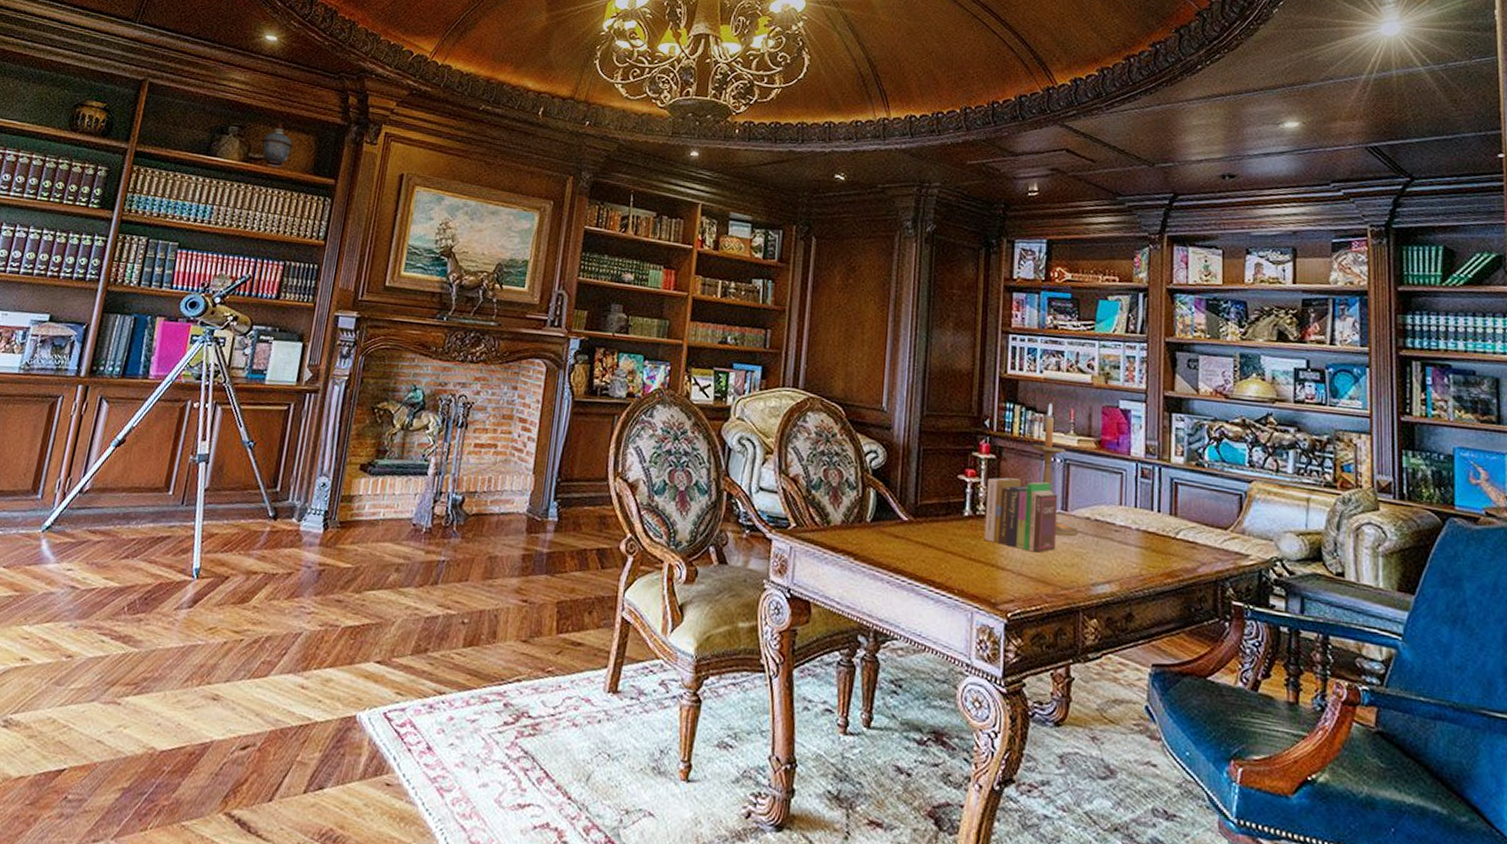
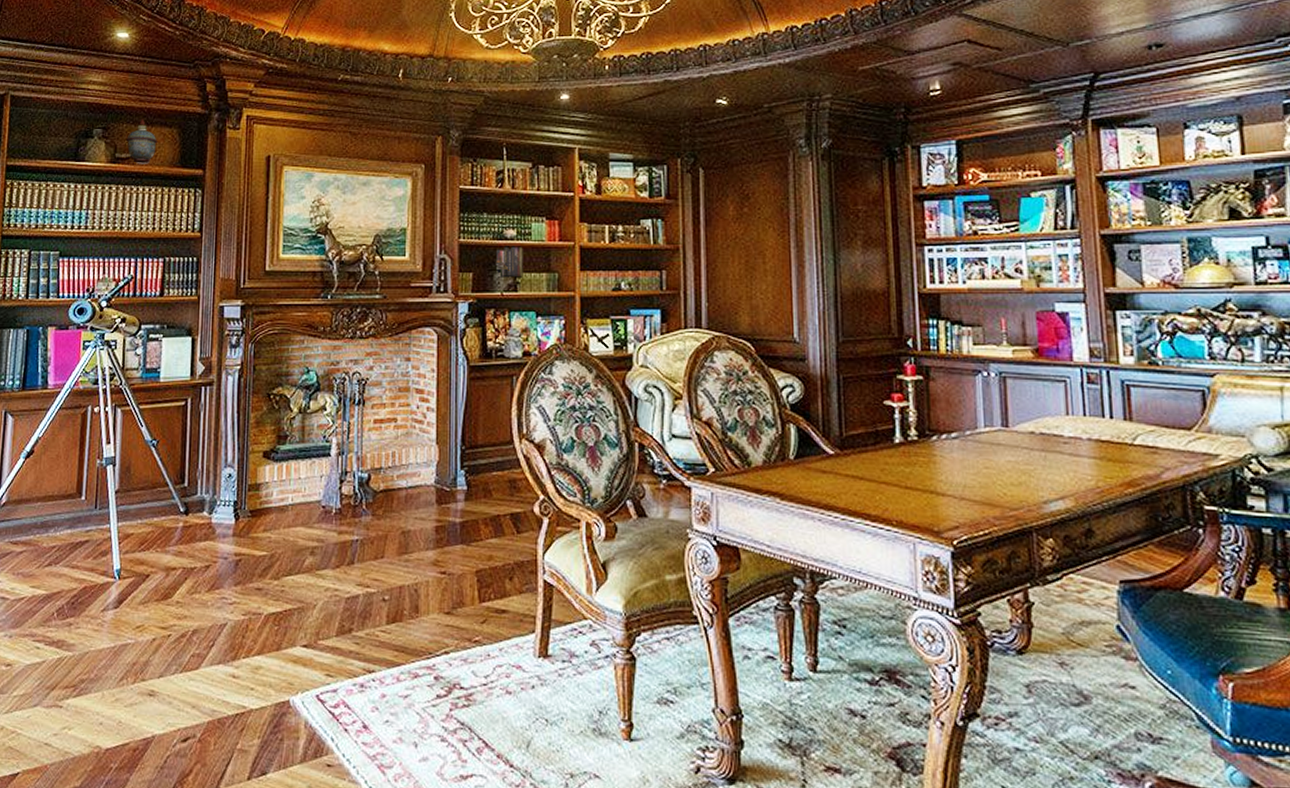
books: none [611,289,639,321] -> present [497,246,523,278]
books: present [984,477,1058,553] -> none [916,397,999,474]
candlestick: present [1031,403,1078,537] -> none [960,315,1022,454]

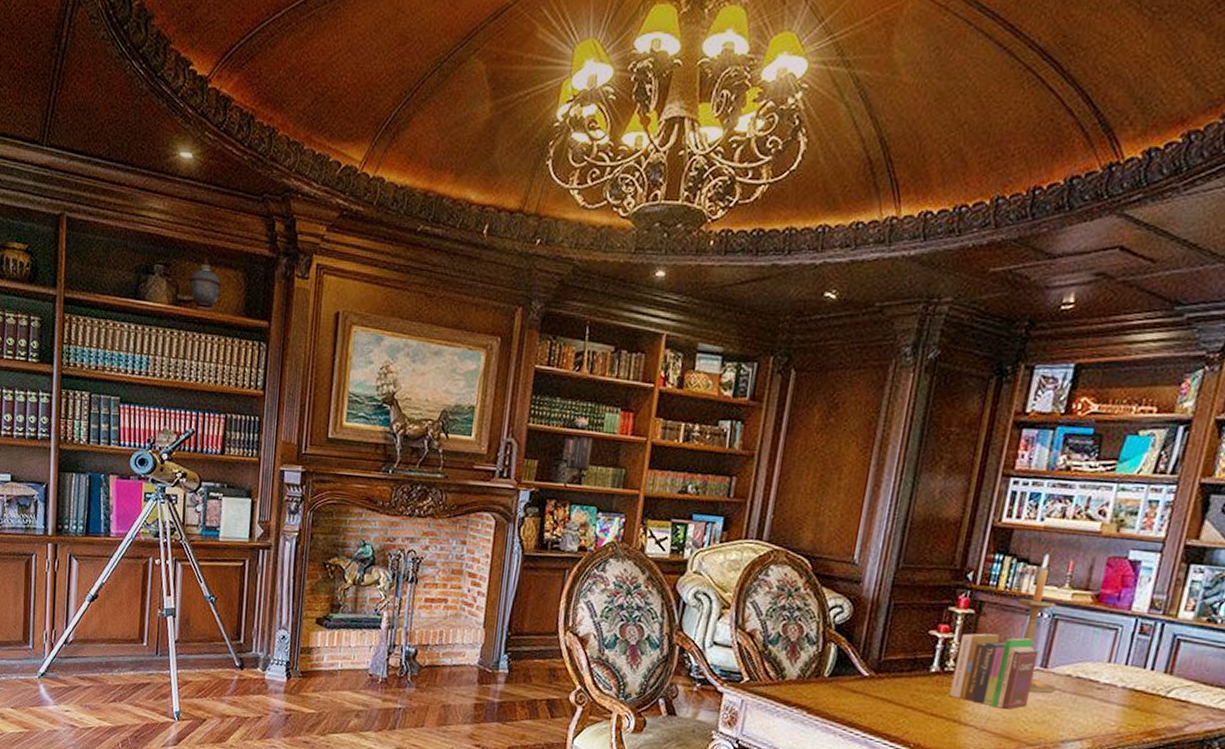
books: none [916,397,999,474] -> present [949,633,1040,710]
candlestick: none [960,315,1022,454] -> present [1016,554,1056,694]

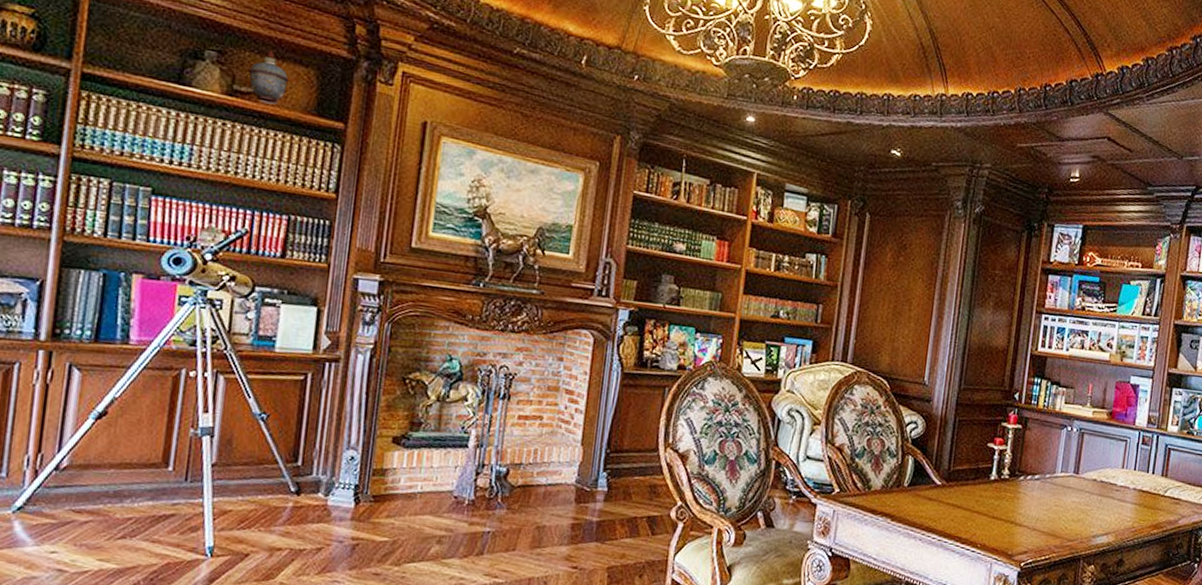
books: present [563,435,593,471] -> none [662,259,691,293]
books: present [949,633,1040,710] -> none [1006,445,1072,511]
candlestick: present [1016,554,1056,694] -> none [1052,378,1086,497]

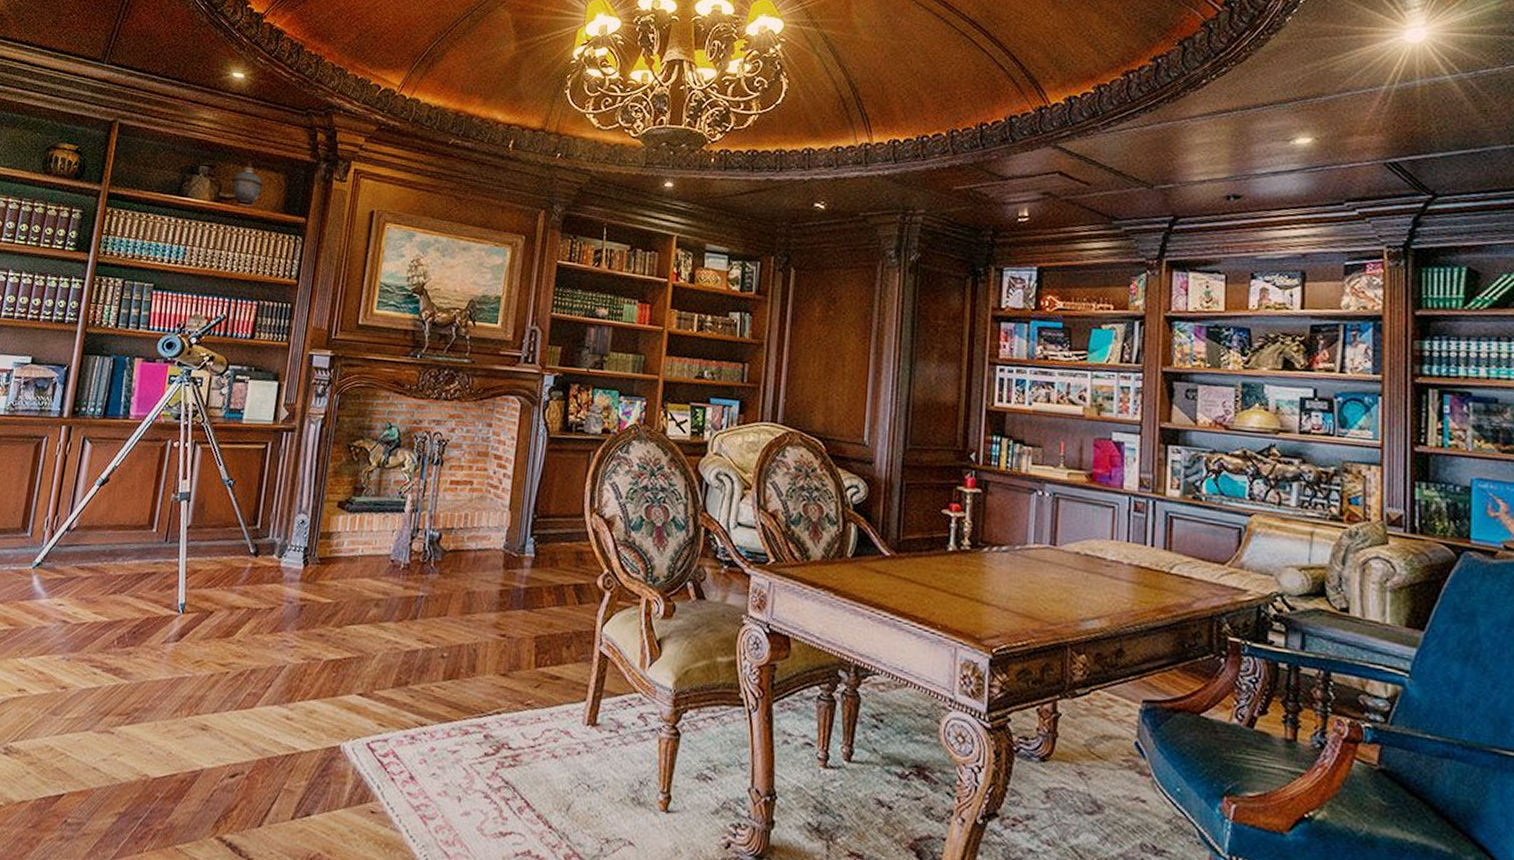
books: none [662,259,691,293] -> present [585,324,613,357]

